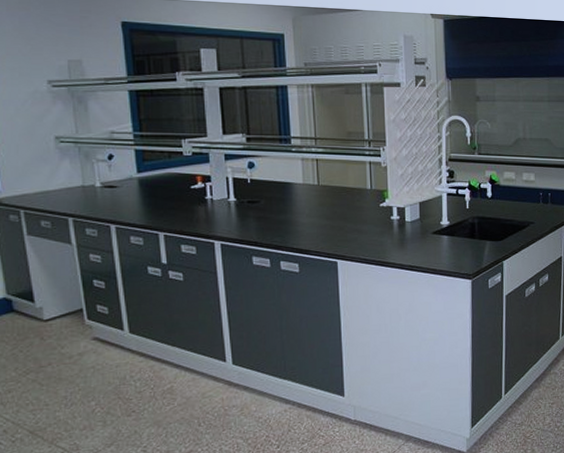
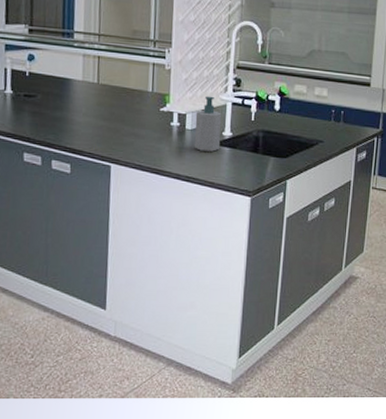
soap bottle: none [414,189,439,241] -> present [194,96,222,152]

